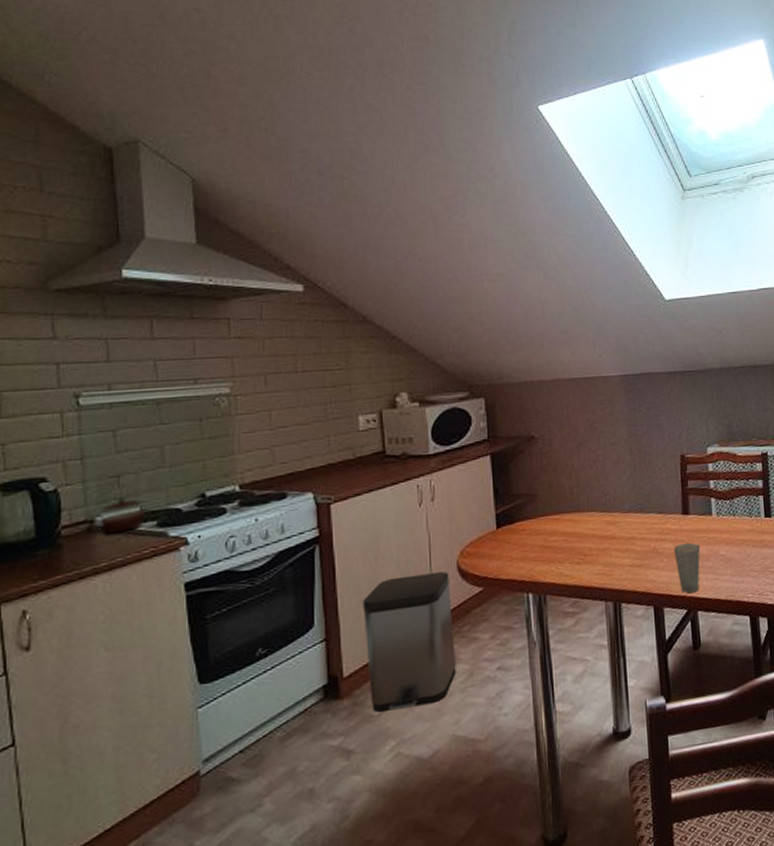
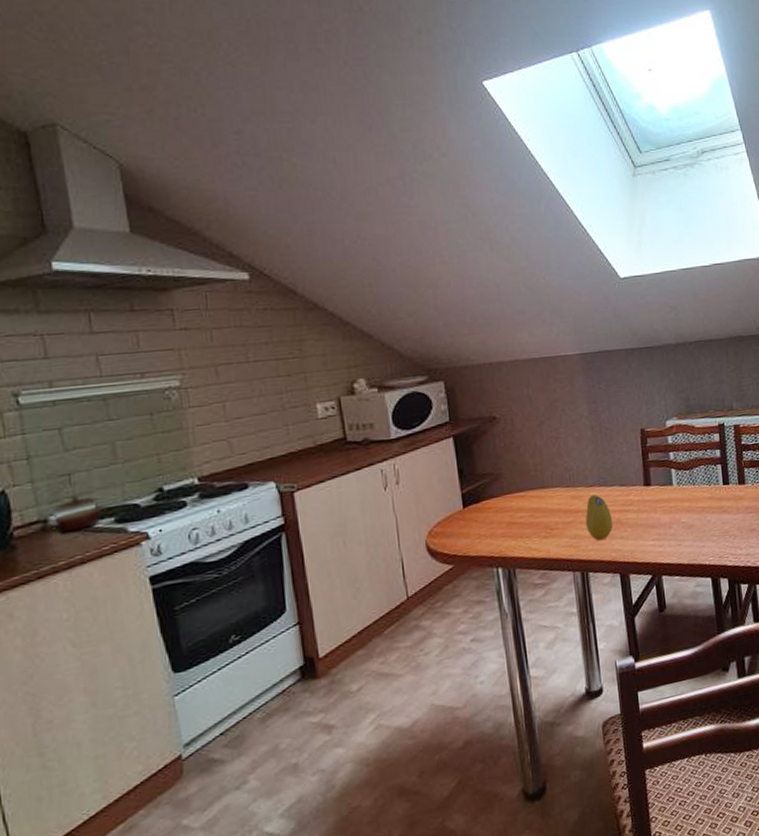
pedal bin: present [363,571,456,713] -> none [334,551,431,689]
fruit: none [620,521,649,569] -> present [585,495,613,540]
cup: present [673,542,701,594] -> none [637,511,663,560]

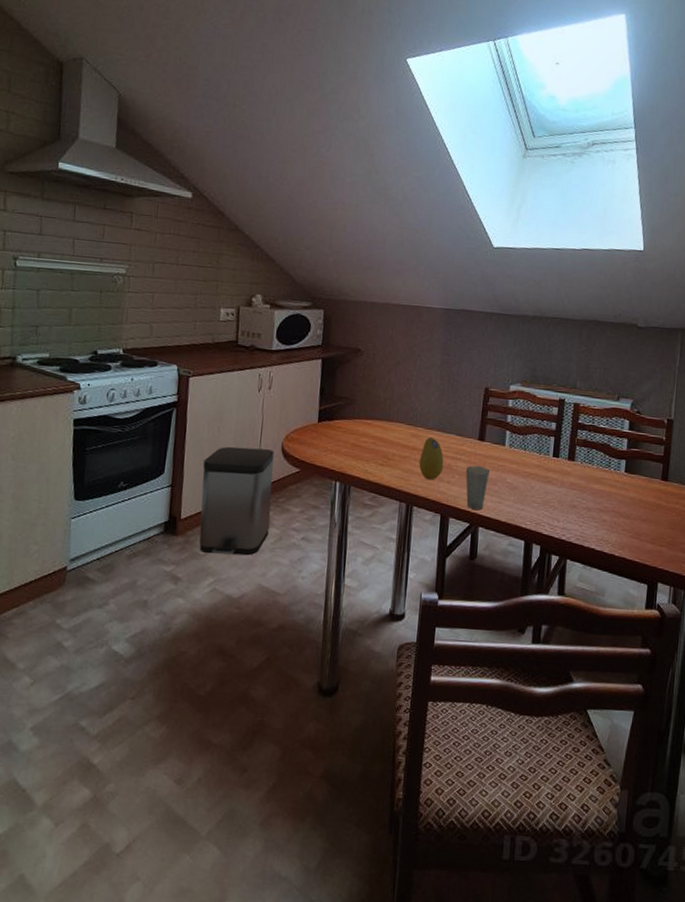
saucepan: present [49,496,105,534] -> none [16,344,56,372]
pedal bin: none [334,551,431,689] -> present [199,446,274,556]
cup: none [637,511,663,560] -> present [465,465,489,510]

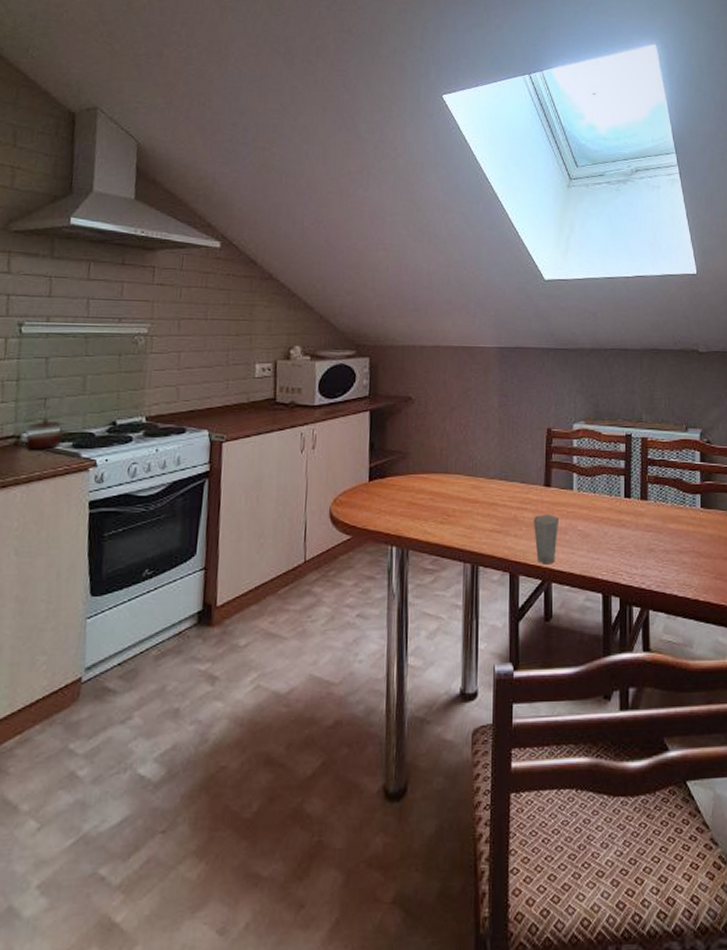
saucepan: none [16,344,56,372] -> present [21,419,68,451]
pedal bin: present [199,446,274,556] -> none [239,517,322,645]
fruit: present [418,437,444,479] -> none [482,488,509,534]

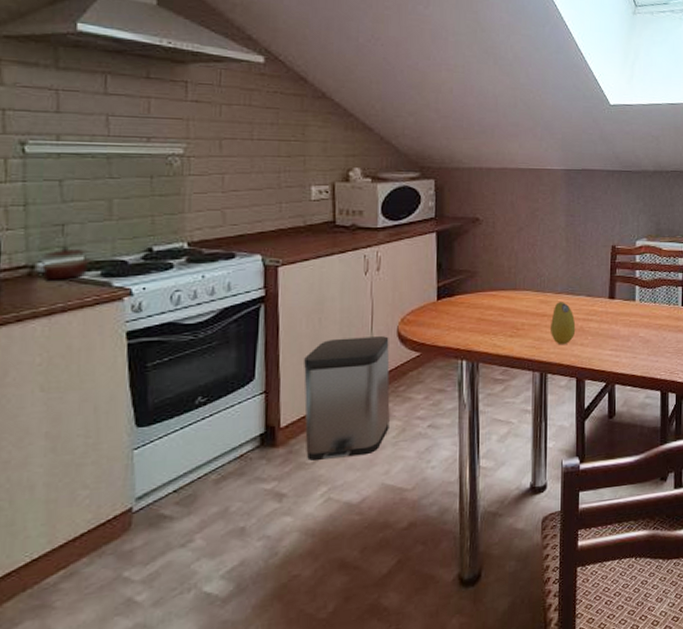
pedal bin: none [239,517,322,645] -> present [304,336,390,461]
fruit: none [482,488,509,534] -> present [549,302,576,344]
cup: present [533,514,559,564] -> none [598,323,622,369]

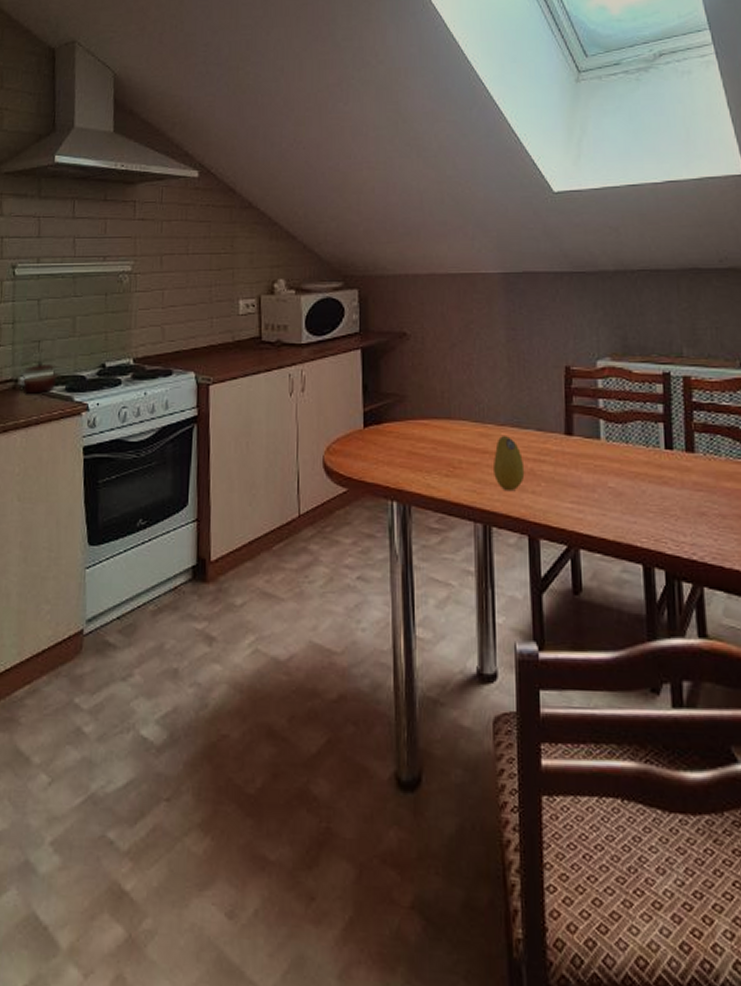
pedal bin: present [304,336,390,461] -> none [232,466,317,605]

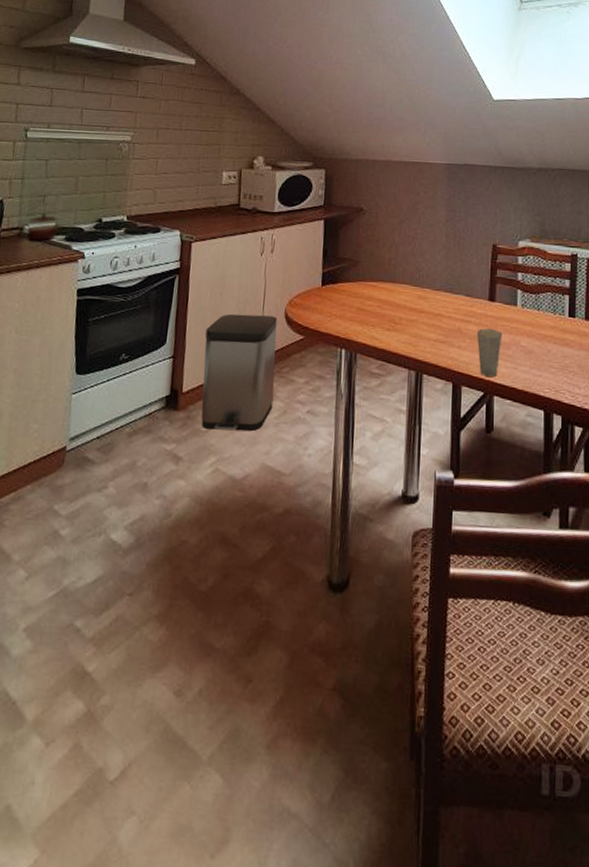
pedal bin: none [232,466,317,605] -> present [201,314,278,432]
fruit: present [492,436,525,490] -> none [427,299,454,344]
cup: none [553,467,585,527] -> present [476,328,502,378]

